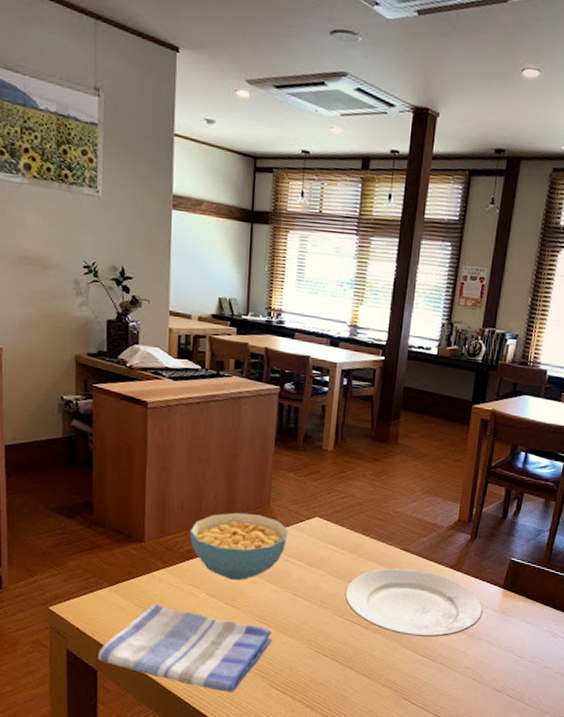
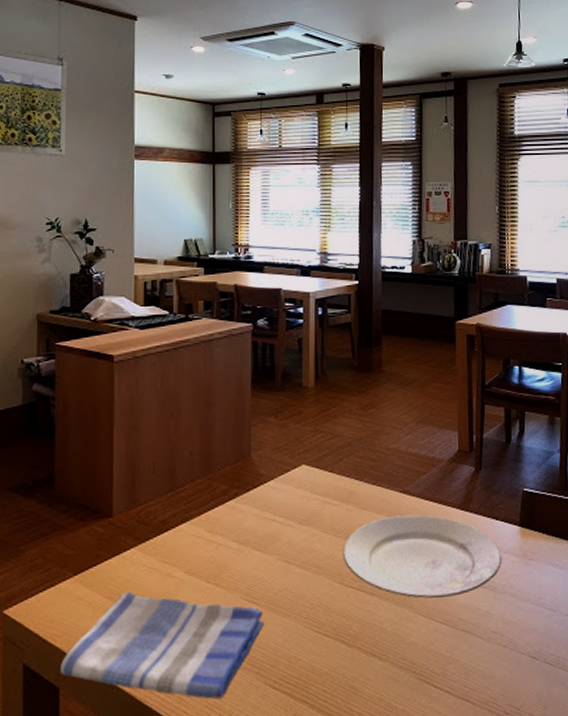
cereal bowl: present [189,512,289,580] -> none [163,469,274,551]

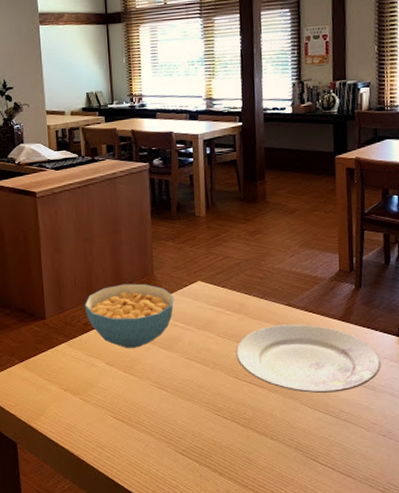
dish towel: present [60,591,264,699] -> none [16,376,172,459]
cereal bowl: none [163,469,274,551] -> present [84,283,174,348]

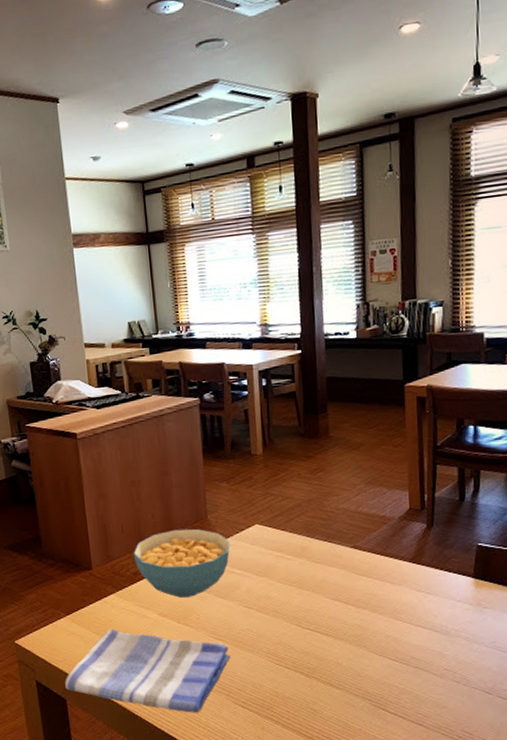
dish towel: none [16,376,172,459] -> present [65,628,231,713]
plate: present [235,324,382,393] -> none [297,567,455,640]

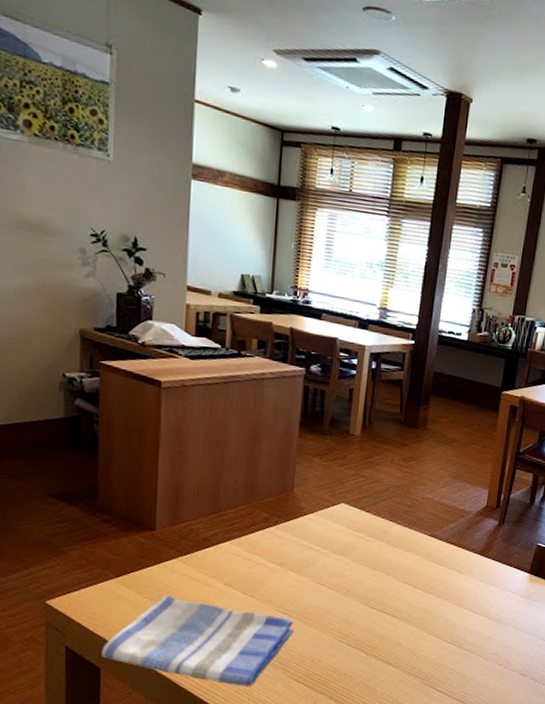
cereal bowl: present [133,529,230,598] -> none [206,498,313,569]

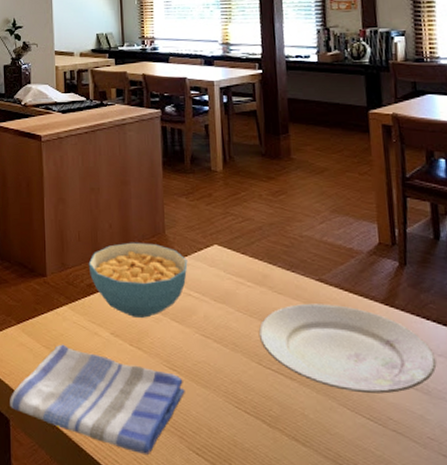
cereal bowl: none [206,498,313,569] -> present [88,242,188,318]
plate: none [370,554,510,623] -> present [258,303,437,394]

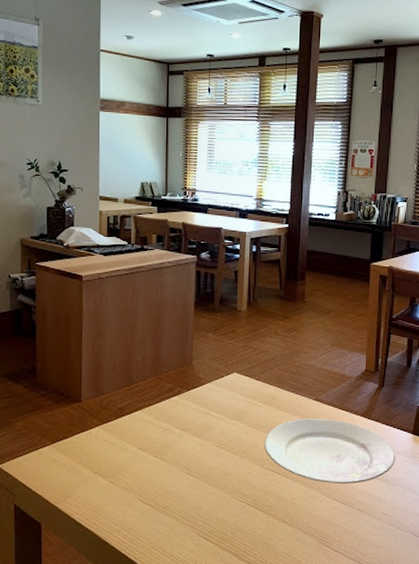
dish towel: present [10,344,185,455] -> none [42,459,199,543]
cereal bowl: present [88,242,188,318] -> none [121,371,210,434]

